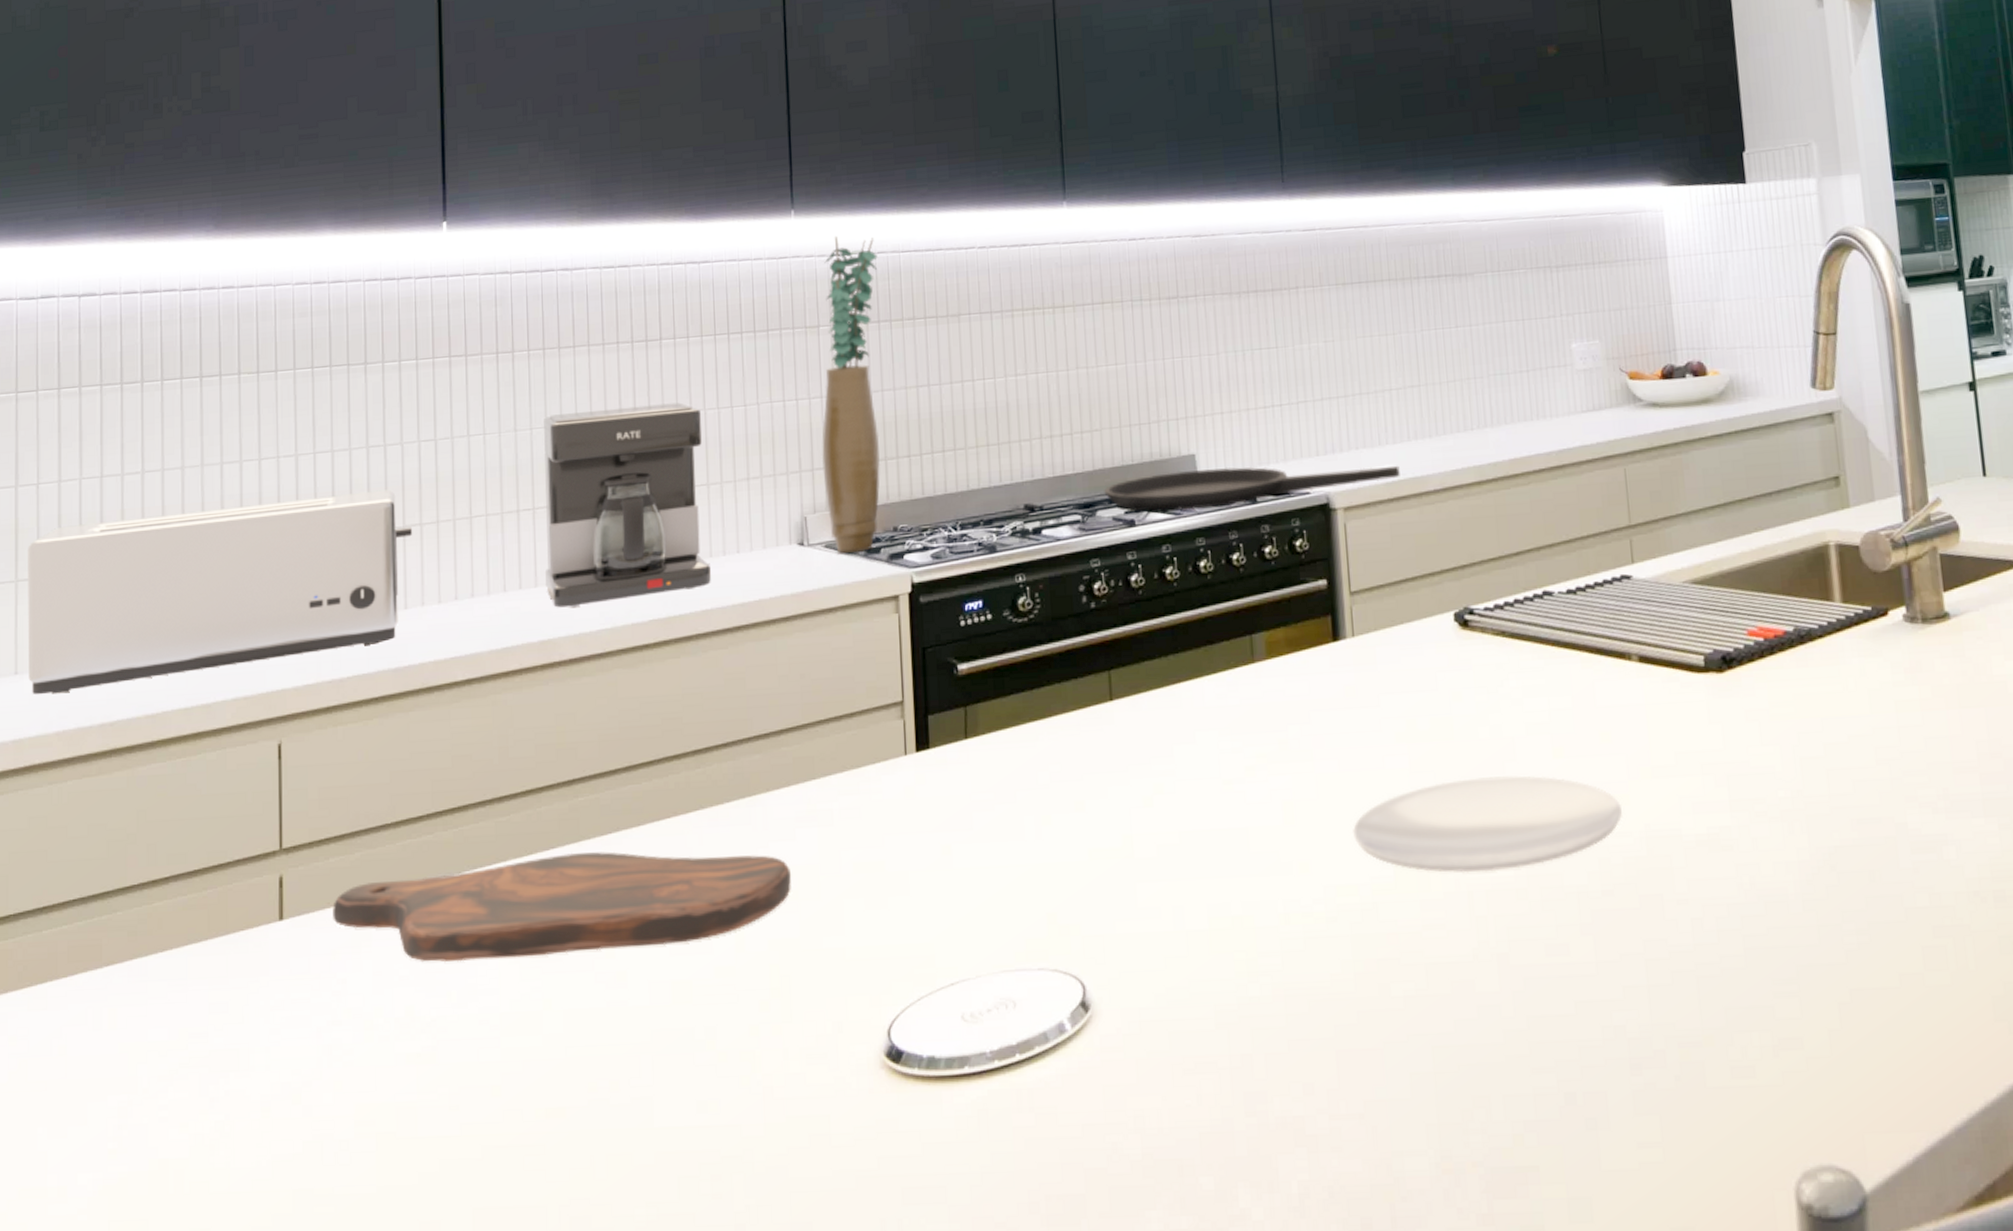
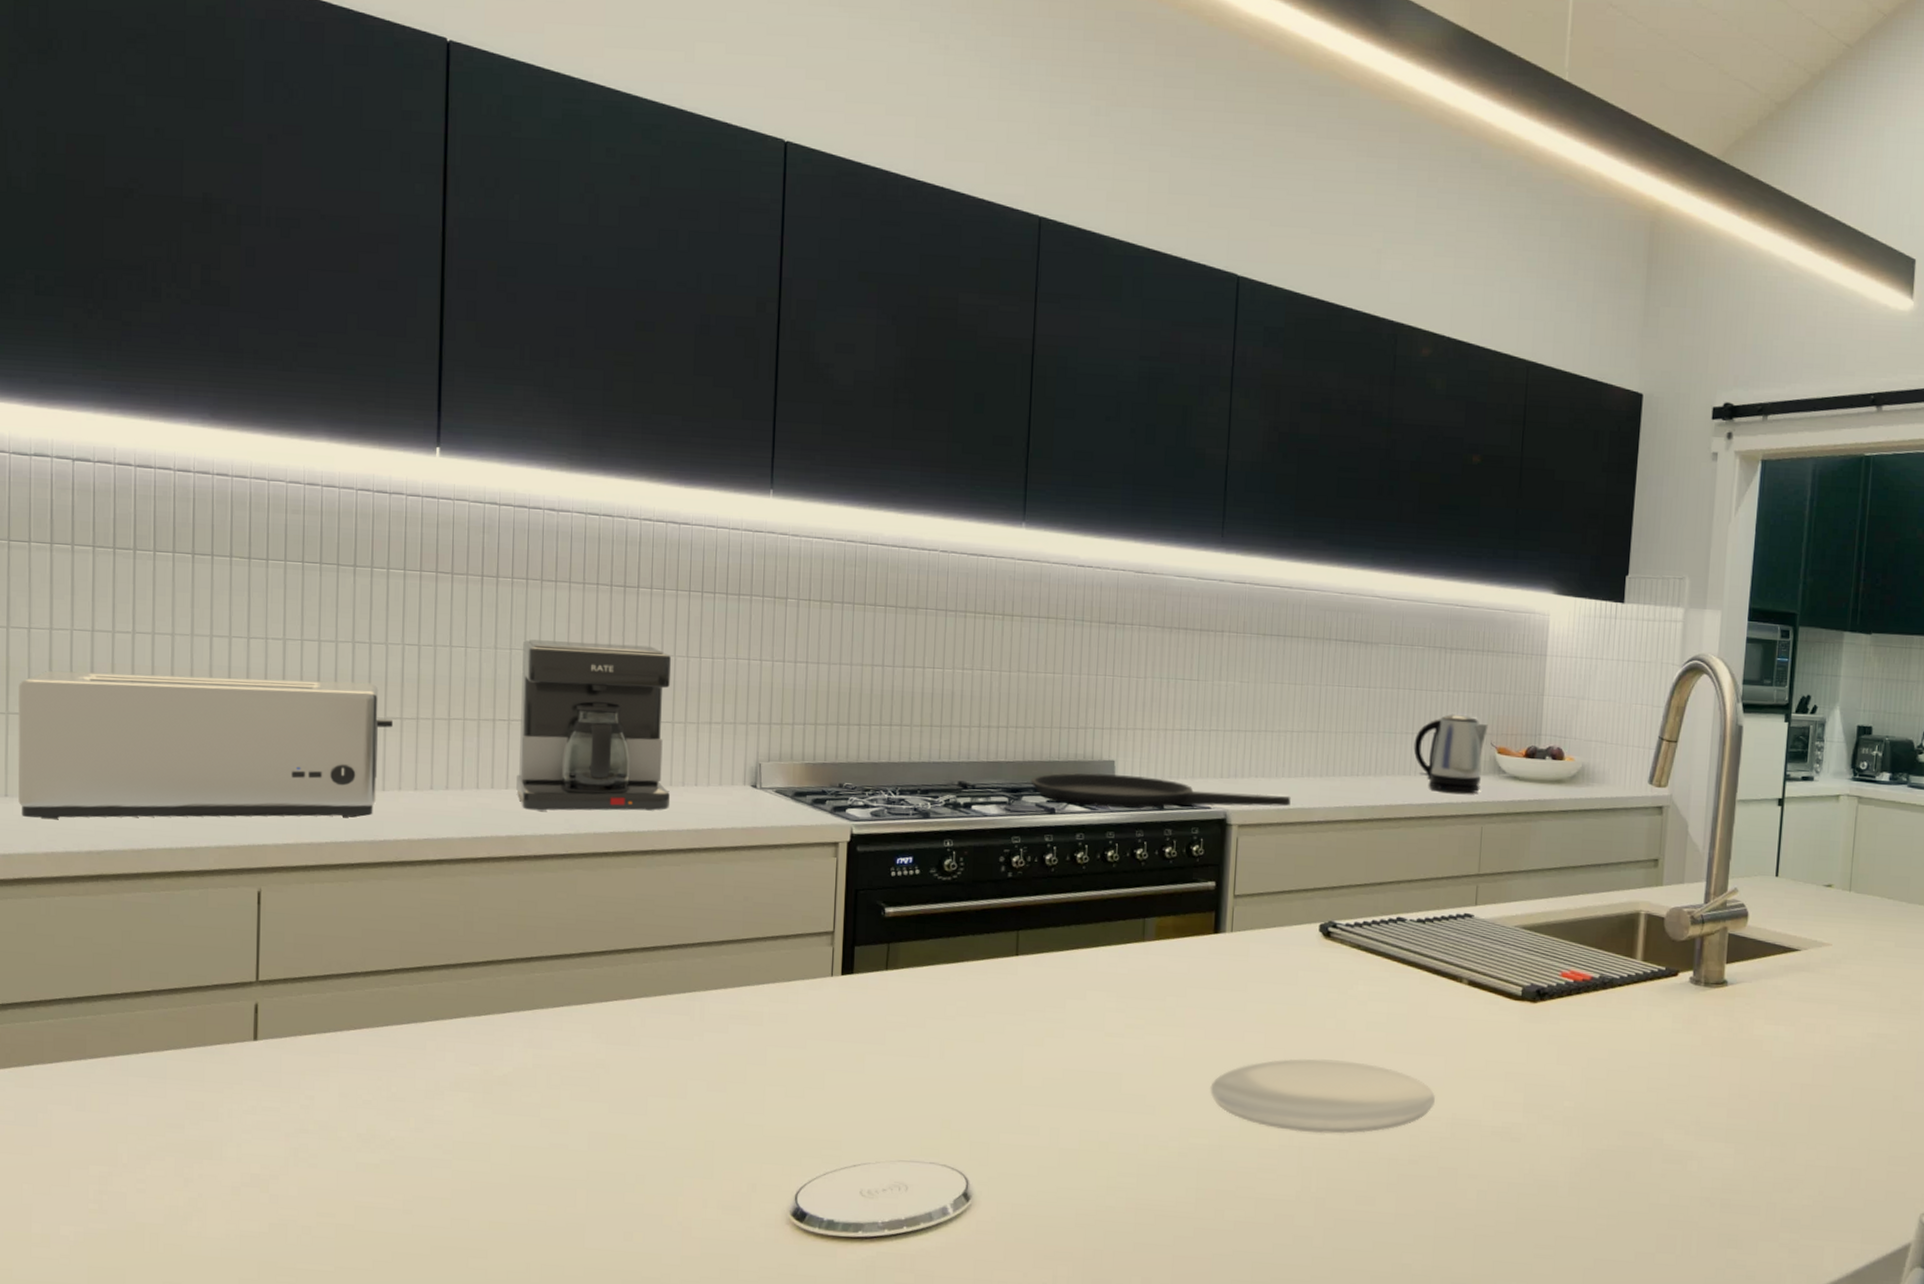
cutting board: present [333,851,792,962] -> none [304,1017,722,1104]
vase: present [821,235,881,553] -> none [779,519,847,801]
kettle: none [1531,340,1616,434] -> present [1413,714,1488,794]

